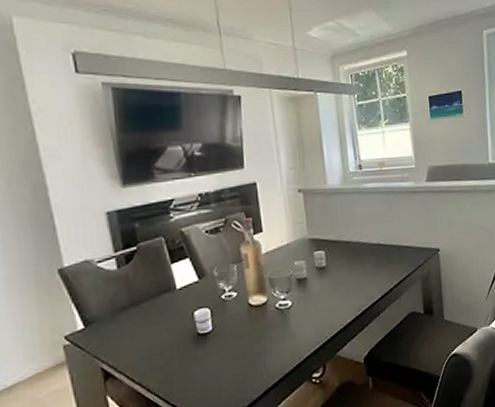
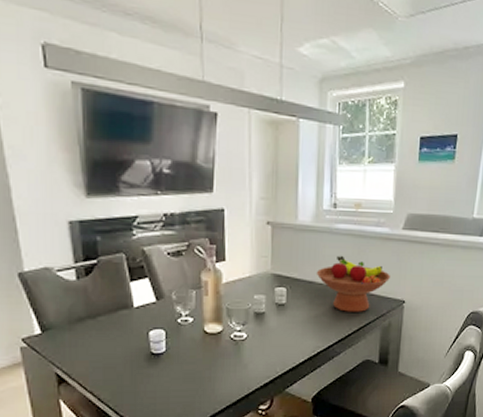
fruit bowl: none [351,212,422,267] -> present [316,255,390,312]

